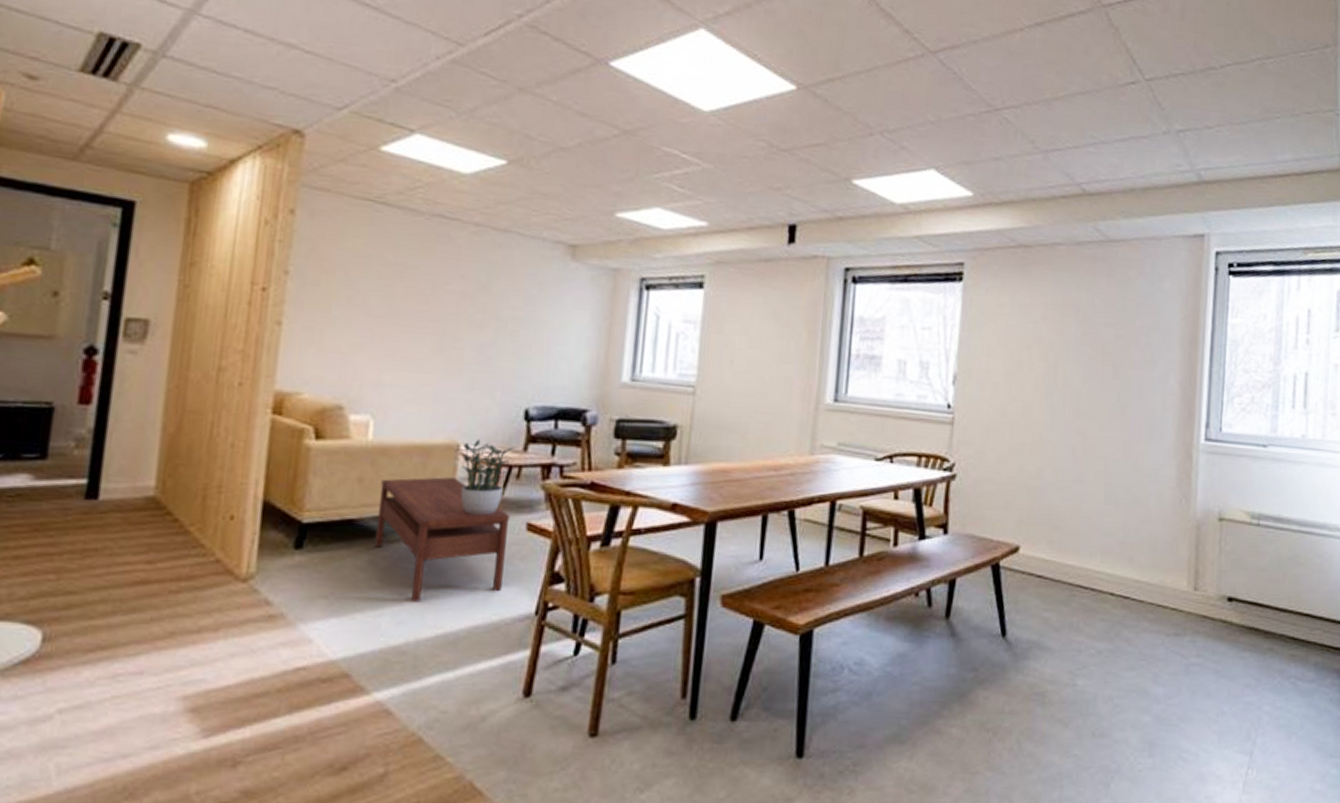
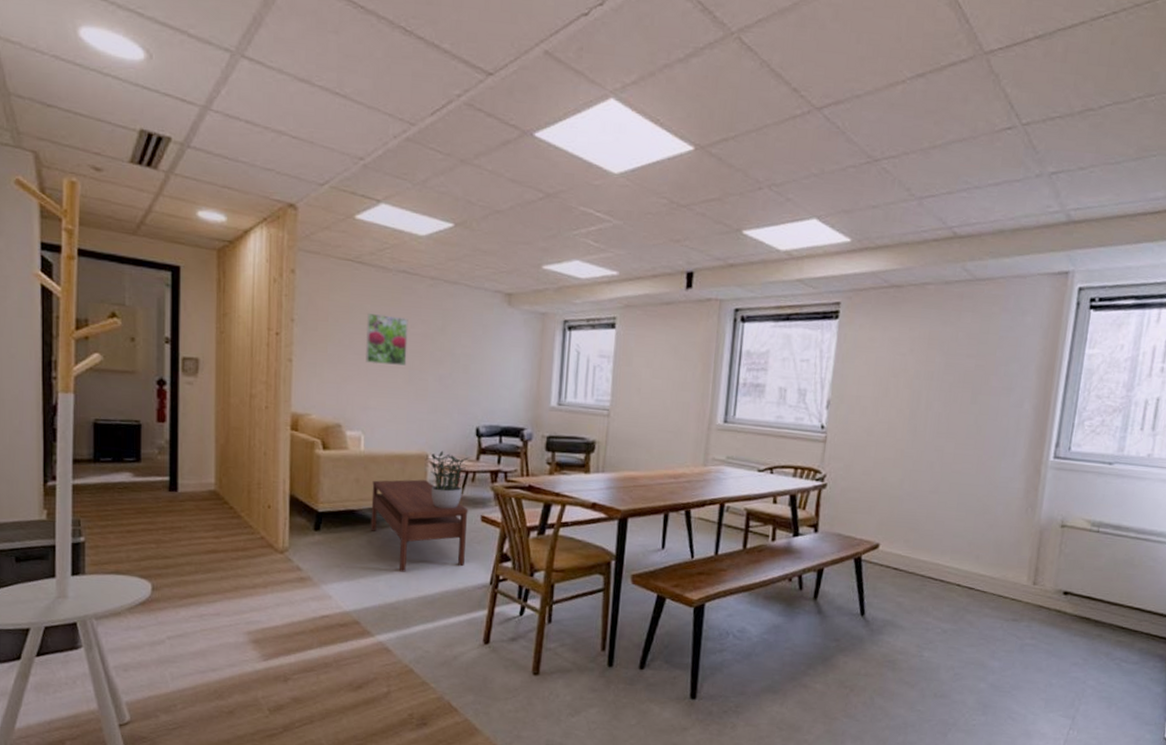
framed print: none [382,264,443,331] -> present [365,312,408,366]

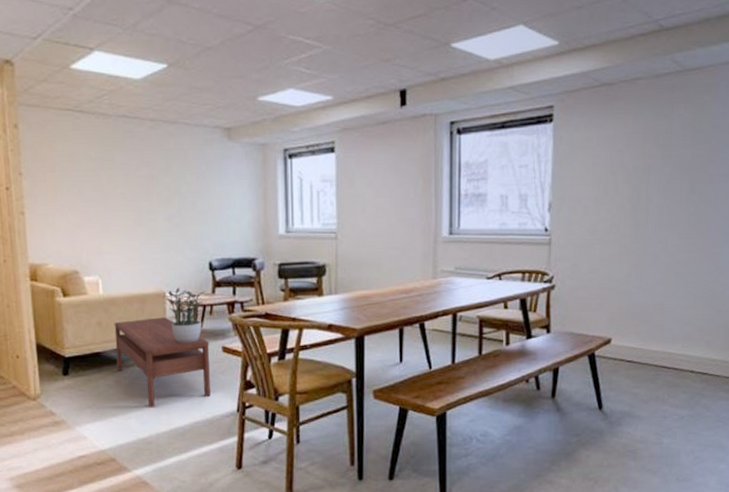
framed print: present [365,312,408,366] -> none [92,159,135,210]

